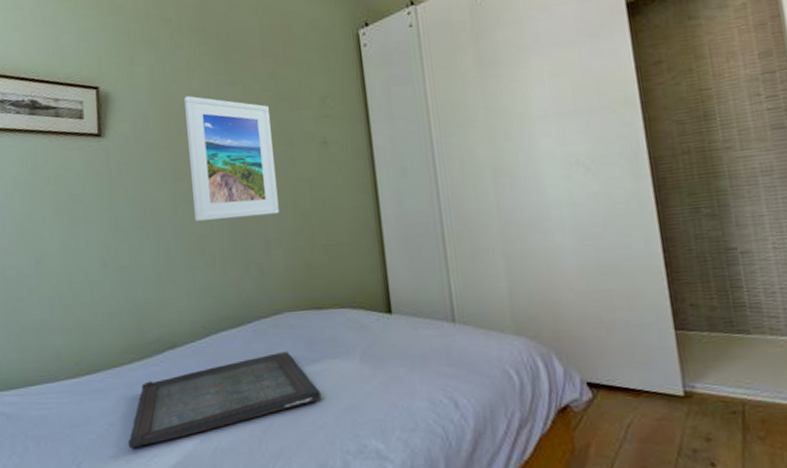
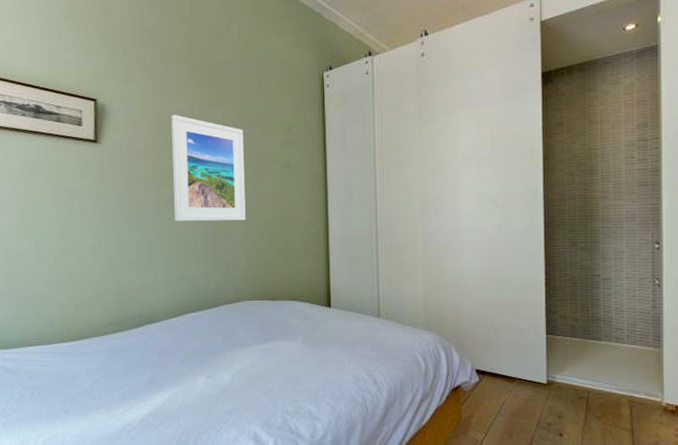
serving tray: present [127,350,322,449] -> none [108,331,270,401]

